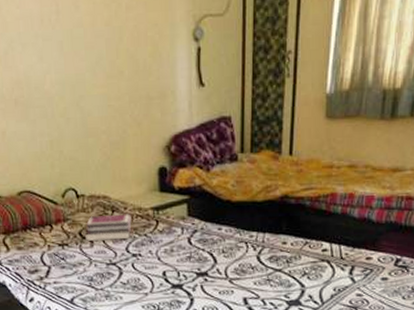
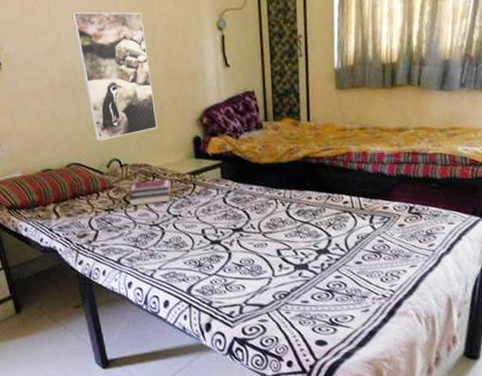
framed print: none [26,12,119,167] -> present [72,12,157,141]

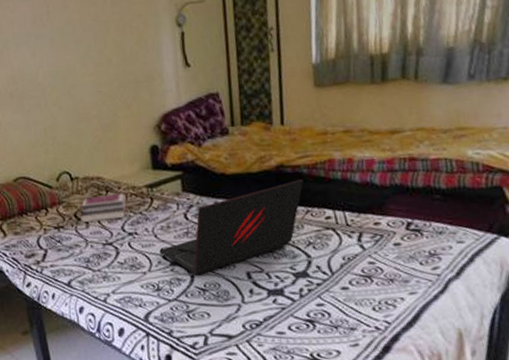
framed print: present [72,12,157,141] -> none [19,12,111,153]
laptop: none [202,169,326,253] -> present [160,179,304,276]

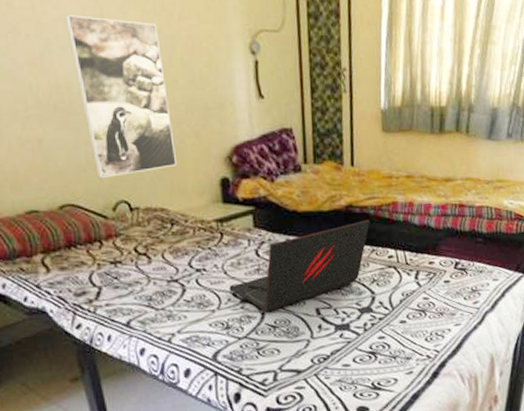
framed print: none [19,12,111,153] -> present [65,15,177,178]
book: present [81,193,127,222] -> none [142,226,194,257]

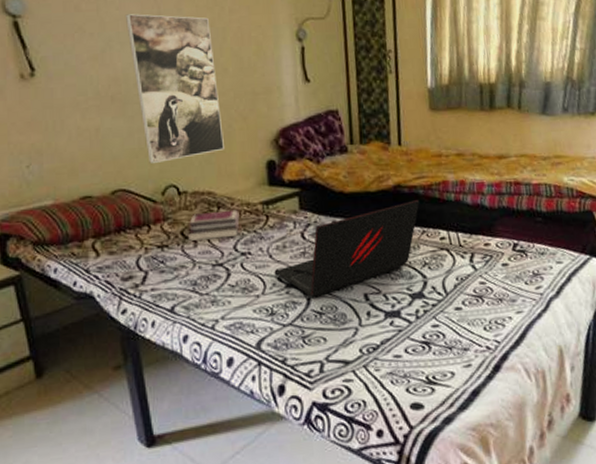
book: none [142,226,194,257] -> present [188,209,240,241]

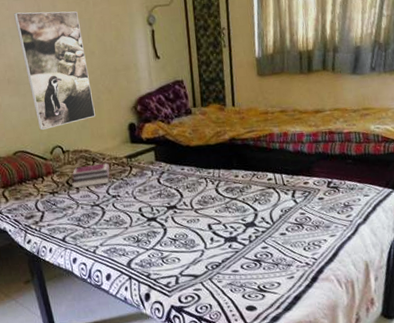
laptop: present [275,200,420,298] -> none [139,150,251,229]

